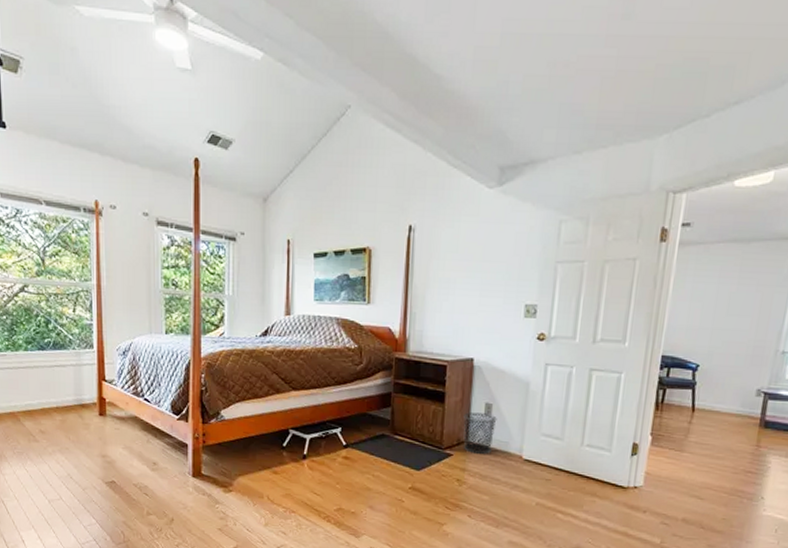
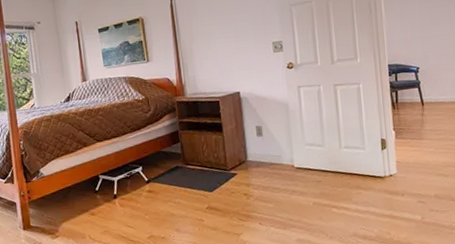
waste bin: present [463,412,497,454] -> none [240,134,268,170]

